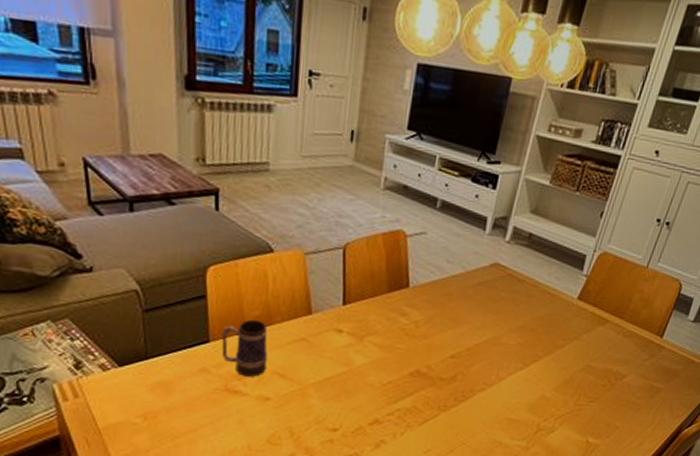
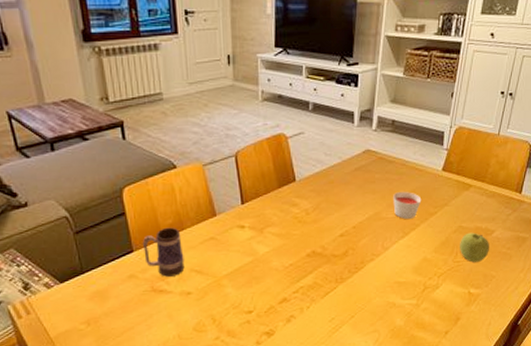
candle: none [516,316,550,349] -> present [393,191,422,219]
fruit: none [584,374,619,409] -> present [460,232,489,263]

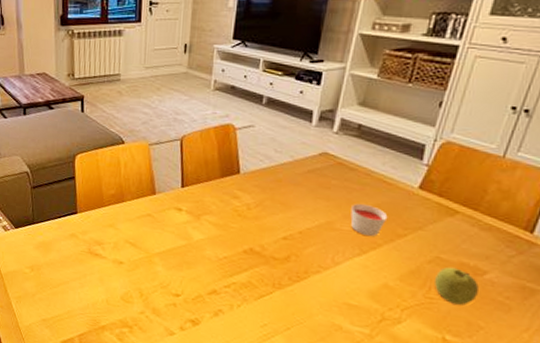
mug: present [143,227,185,277] -> none [86,197,121,244]

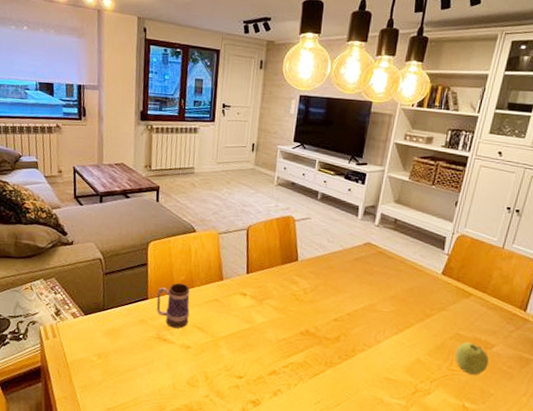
mug: none [86,197,121,244] -> present [156,283,190,329]
candle: present [350,203,388,236] -> none [389,287,419,316]

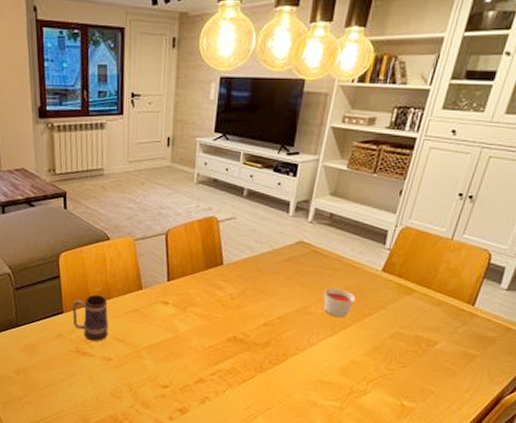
candle: none [389,287,419,316] -> present [323,287,356,317]
fruit: present [456,342,489,375] -> none [395,340,431,374]

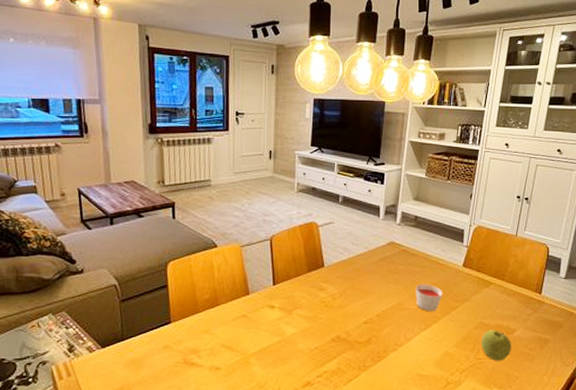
mug: present [72,294,109,341] -> none [180,302,217,350]
fruit: none [395,340,431,374] -> present [481,329,511,361]

